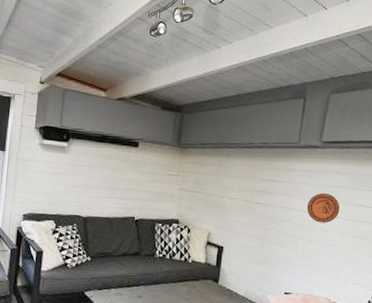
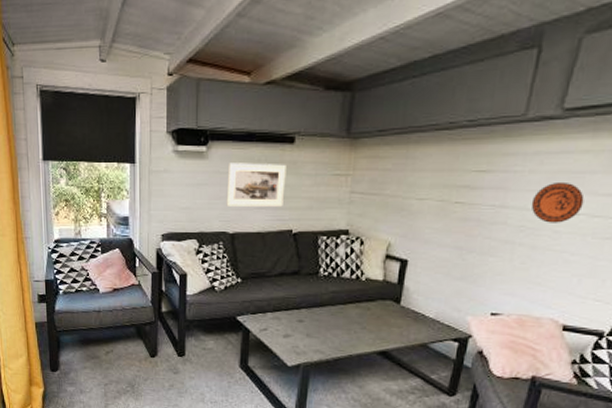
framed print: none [81,158,132,197] -> present [226,163,286,207]

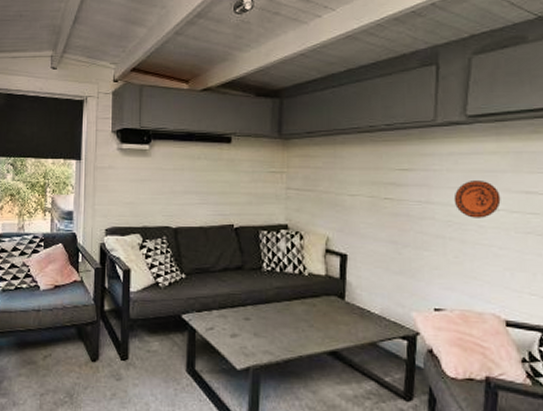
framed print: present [226,163,286,207] -> none [169,160,225,202]

